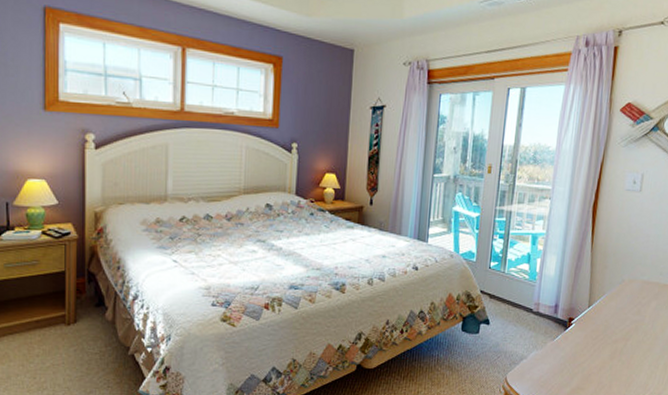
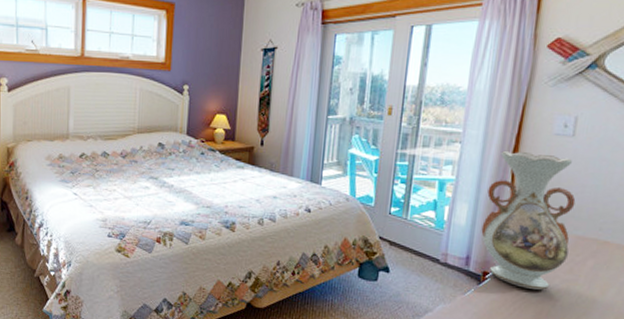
vase: none [567,205,642,331] -> present [481,150,576,290]

